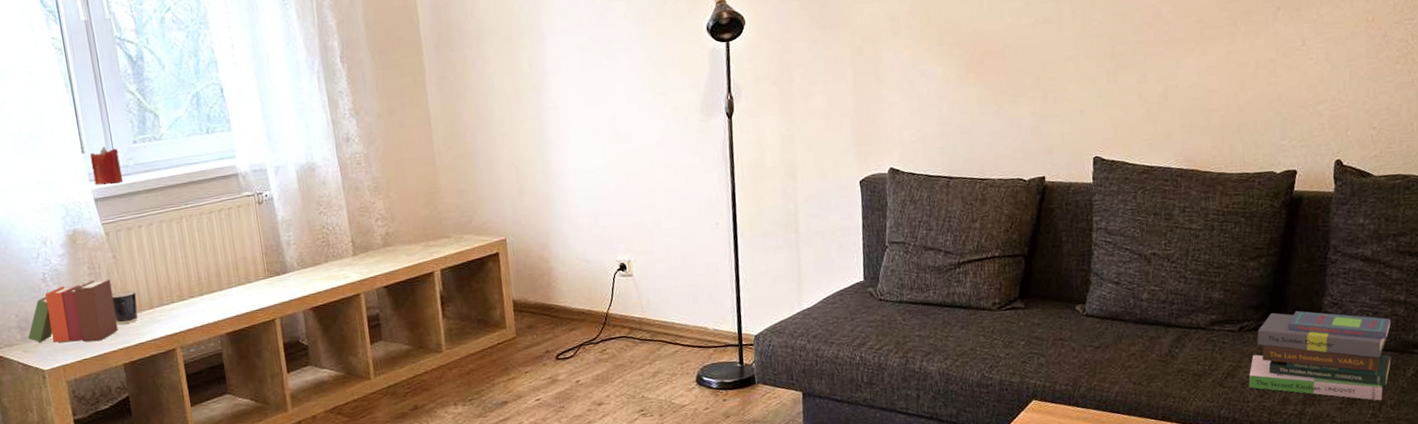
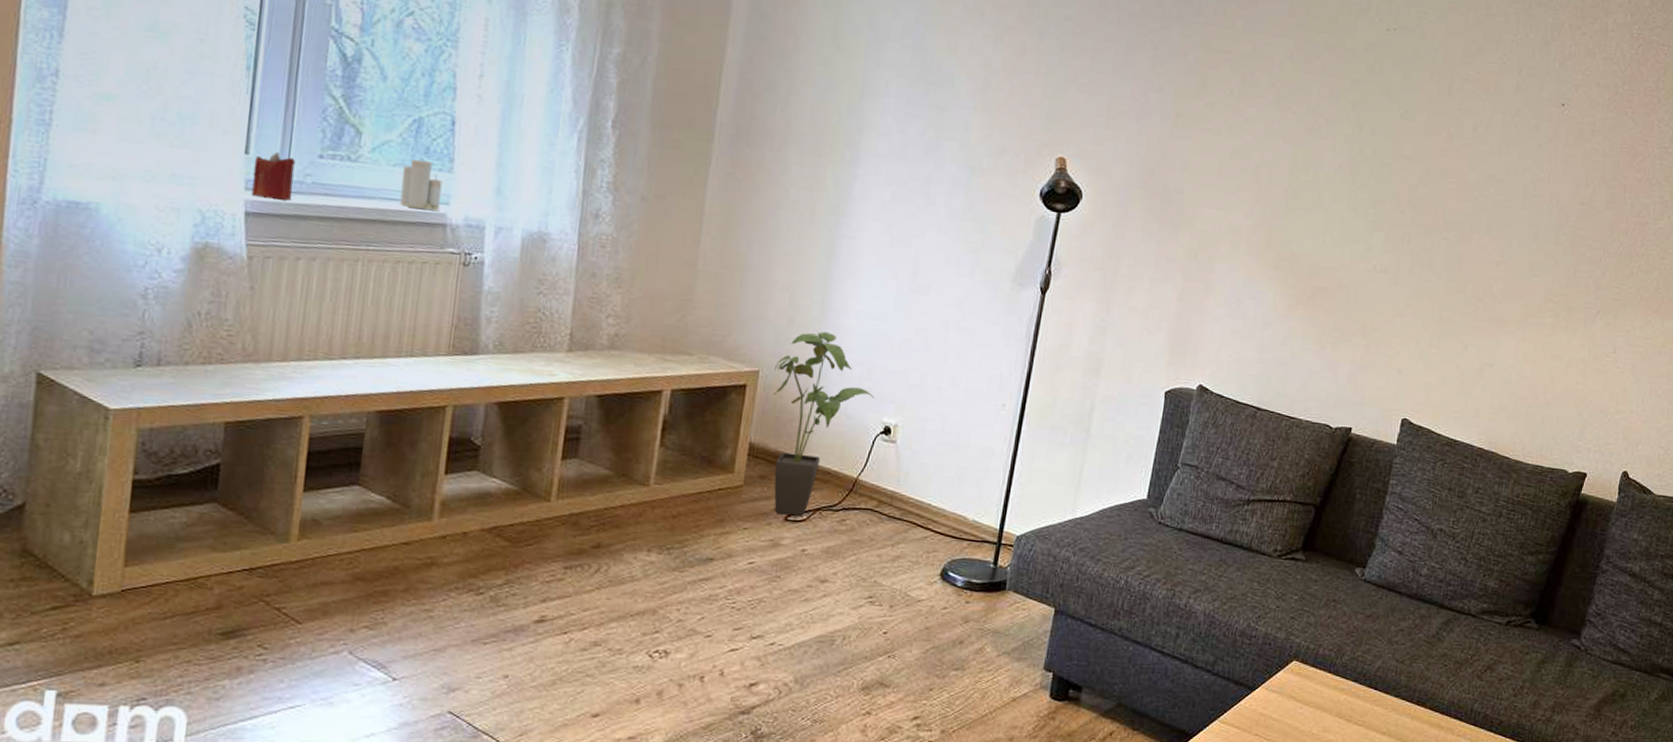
books: present [28,280,118,343] -> none [98,309,238,388]
mug: present [112,291,138,324] -> none [230,332,269,373]
candle: none [195,125,230,167] -> present [400,158,443,211]
house plant: none [518,193,606,356] -> present [773,332,875,516]
books: present [1248,310,1391,401] -> none [1505,612,1645,720]

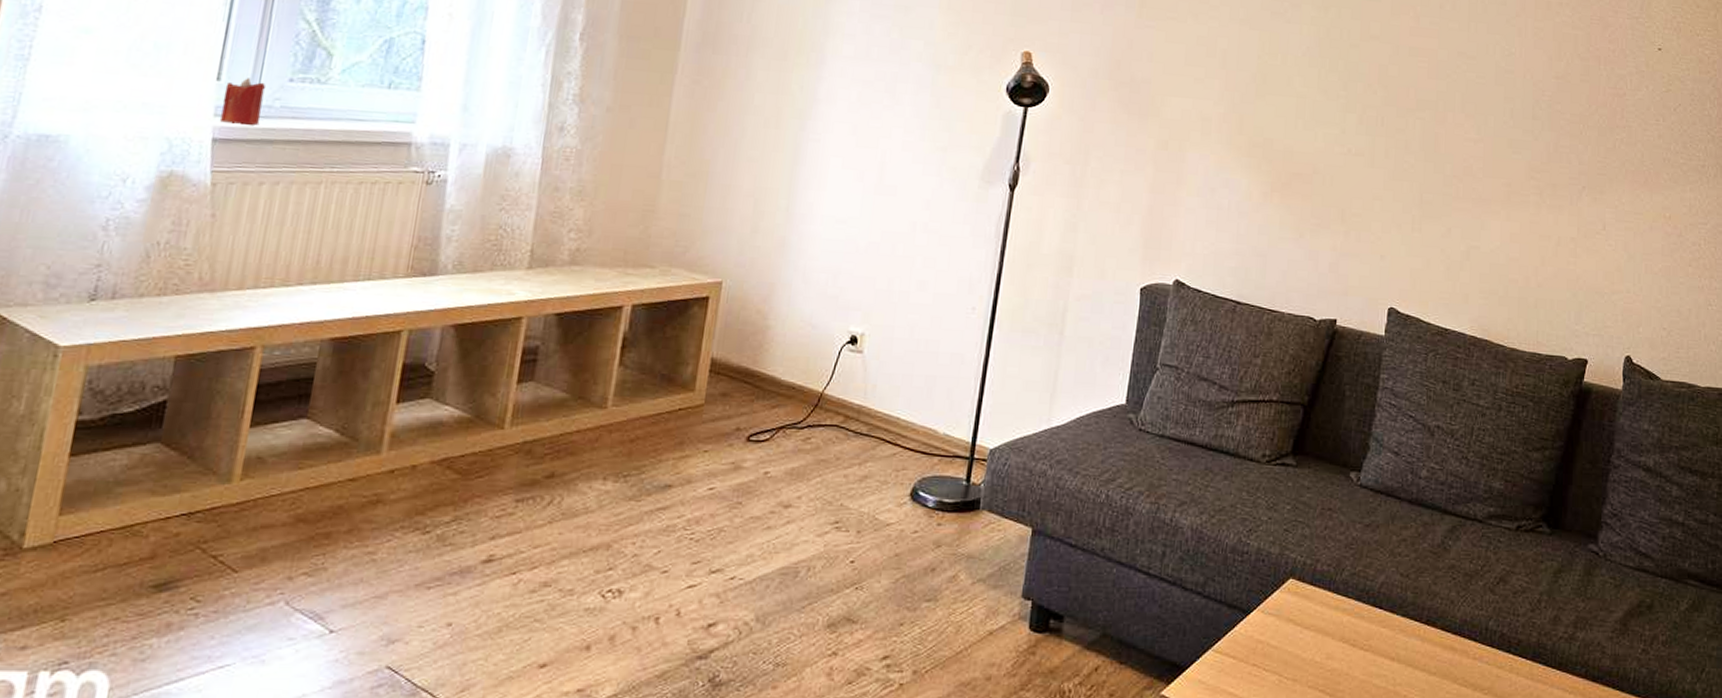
candle: present [400,158,443,211] -> none [366,78,410,130]
house plant: present [773,332,875,516] -> none [736,238,841,436]

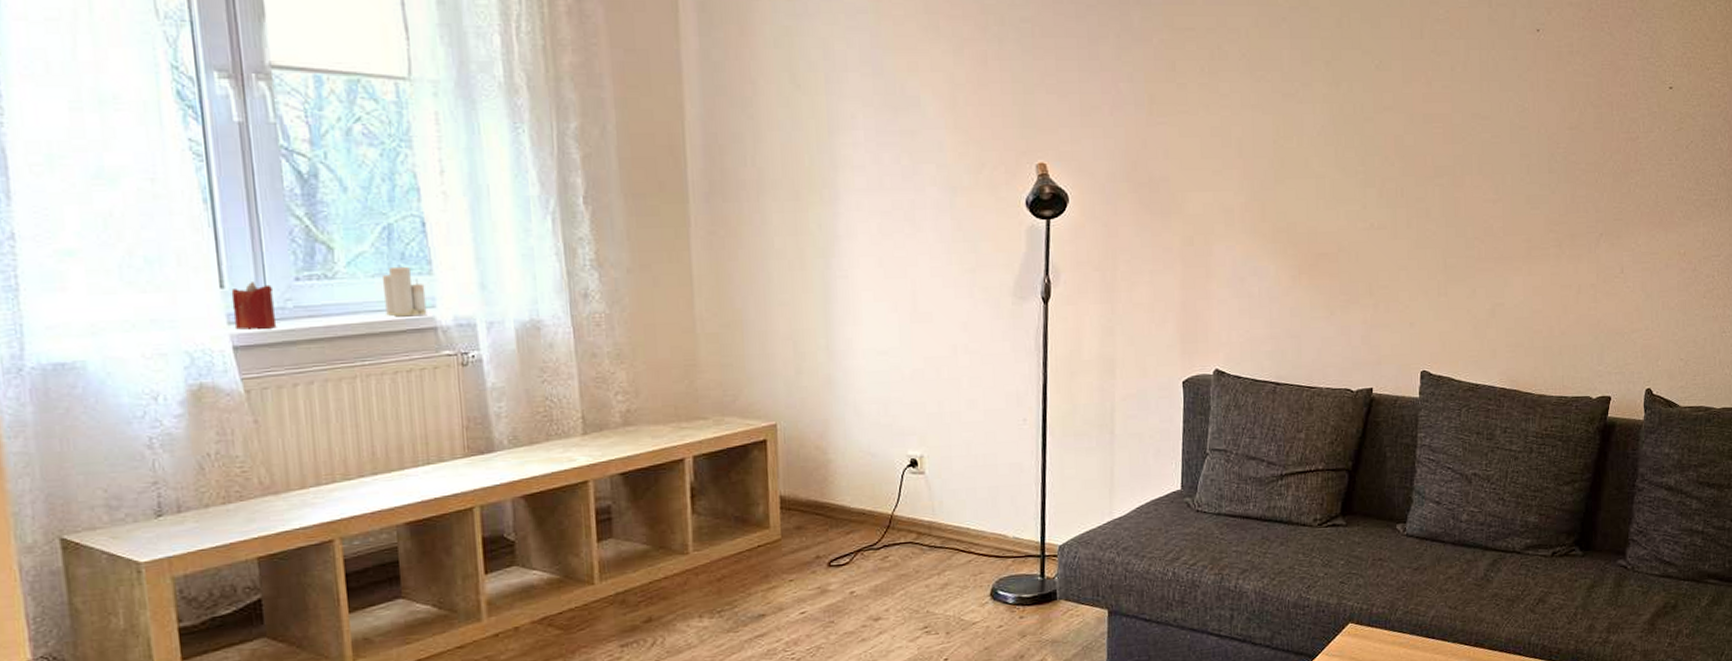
candle: none [366,78,410,130] -> present [383,265,427,317]

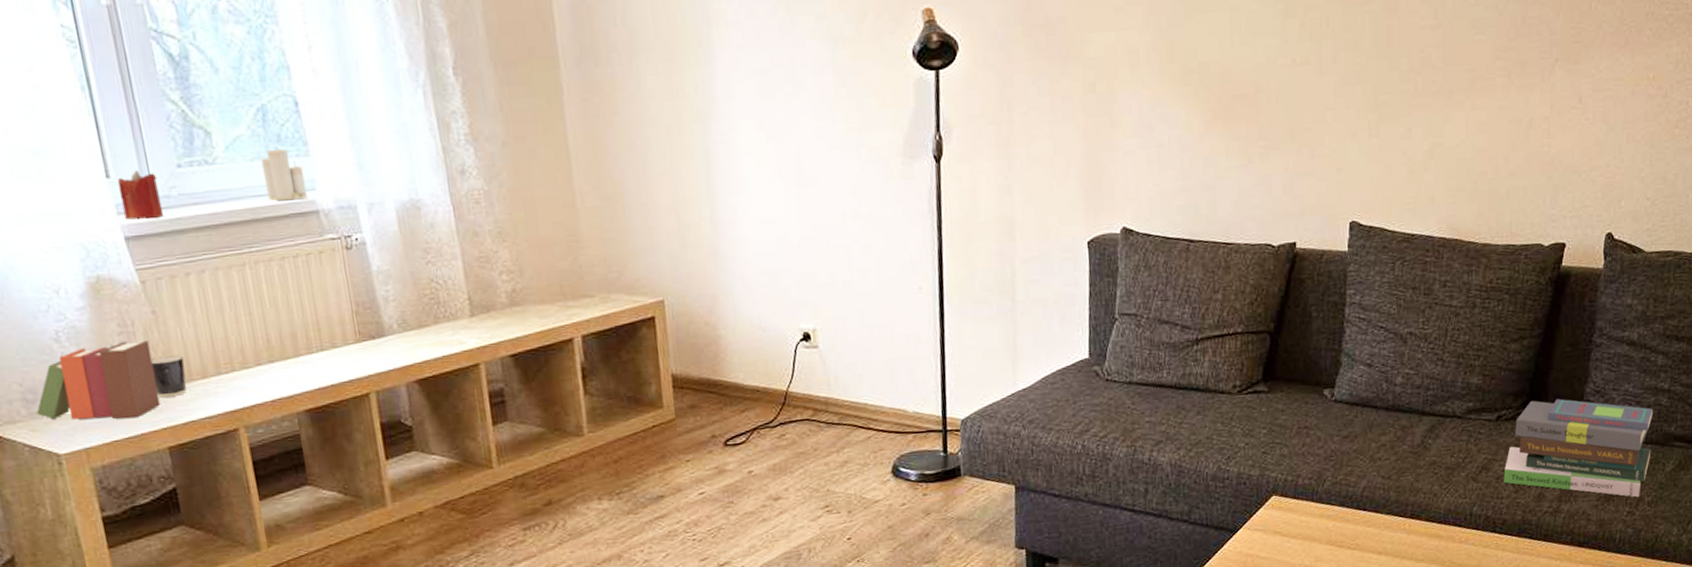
books: none [119,450,254,528] -> present [36,341,161,420]
mug: none [248,465,284,507] -> present [150,355,187,397]
books: none [1558,537,1689,630] -> present [1503,398,1653,498]

